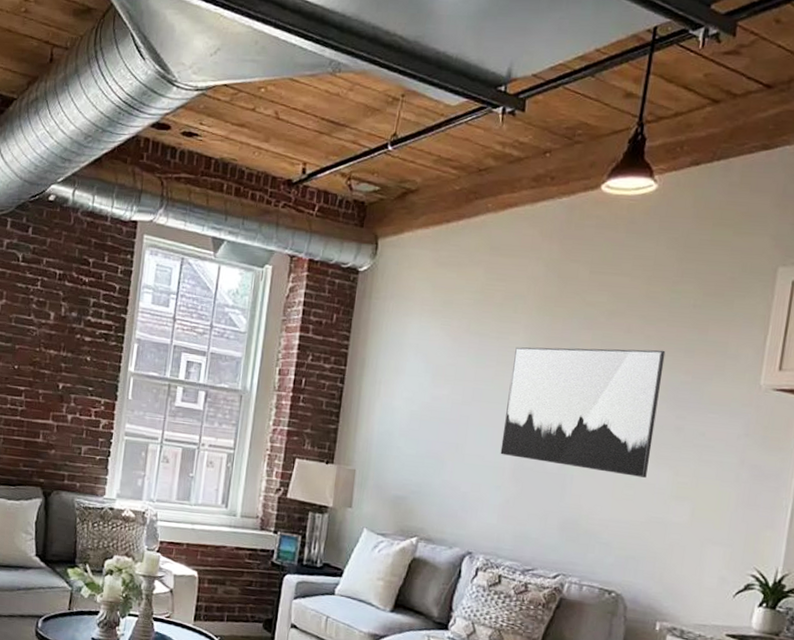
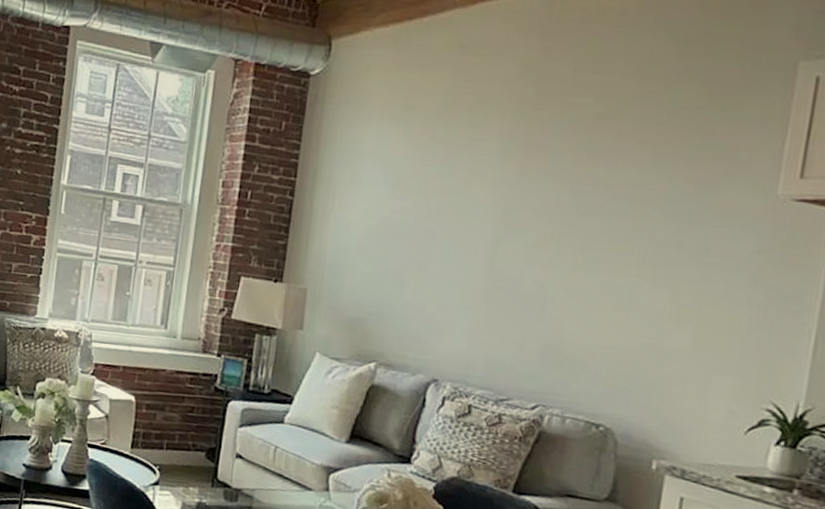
wall art: present [500,347,666,478] -> none [470,154,663,299]

